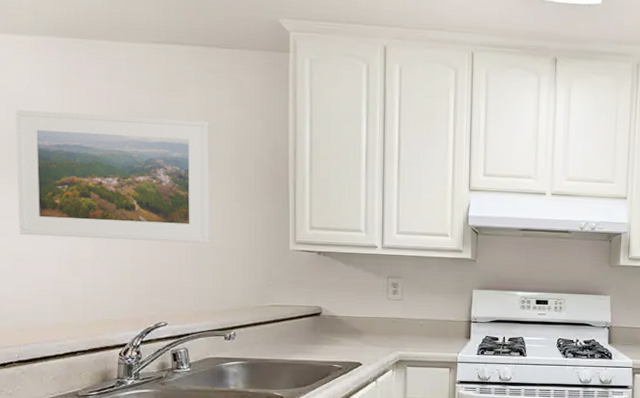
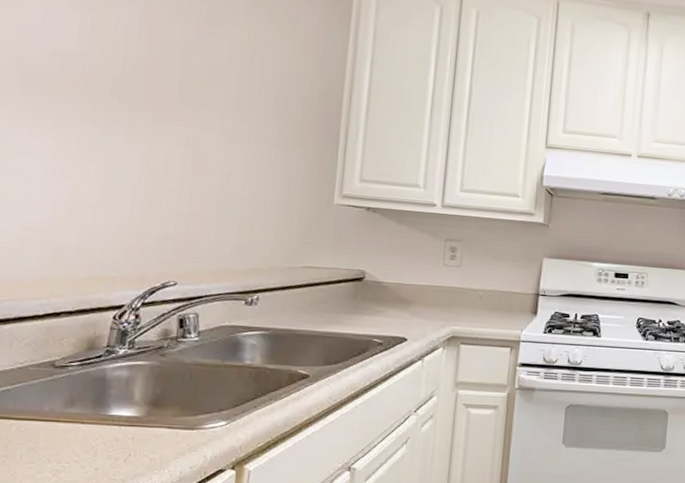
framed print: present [15,109,211,244] -> none [11,31,255,193]

